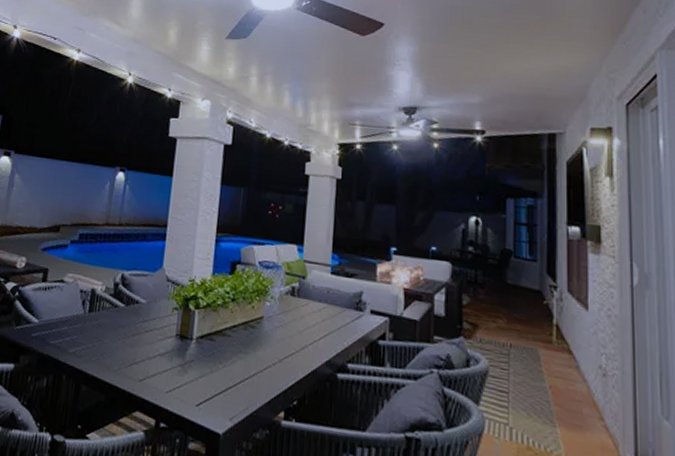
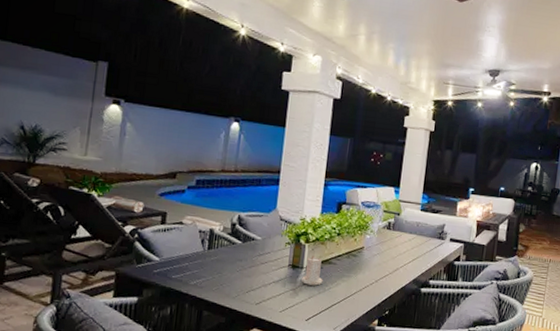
candle: none [191,324,216,362] -> present [301,255,323,286]

